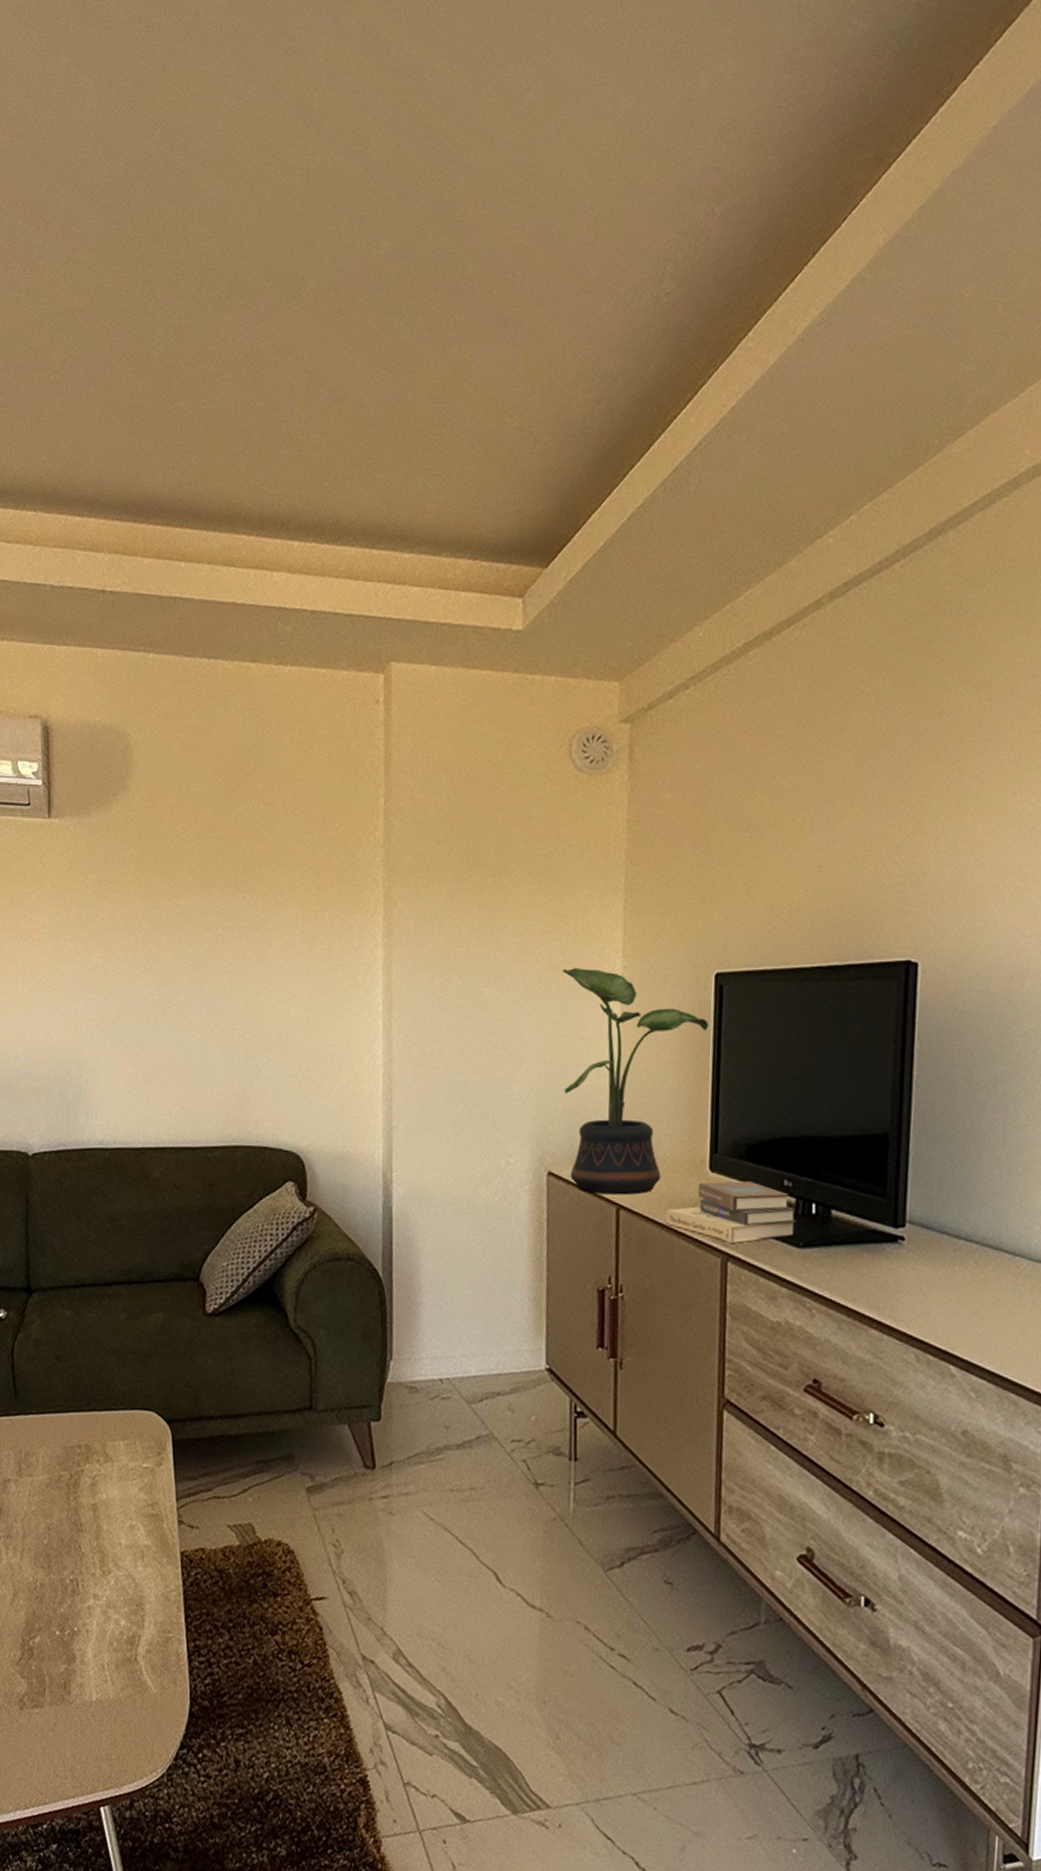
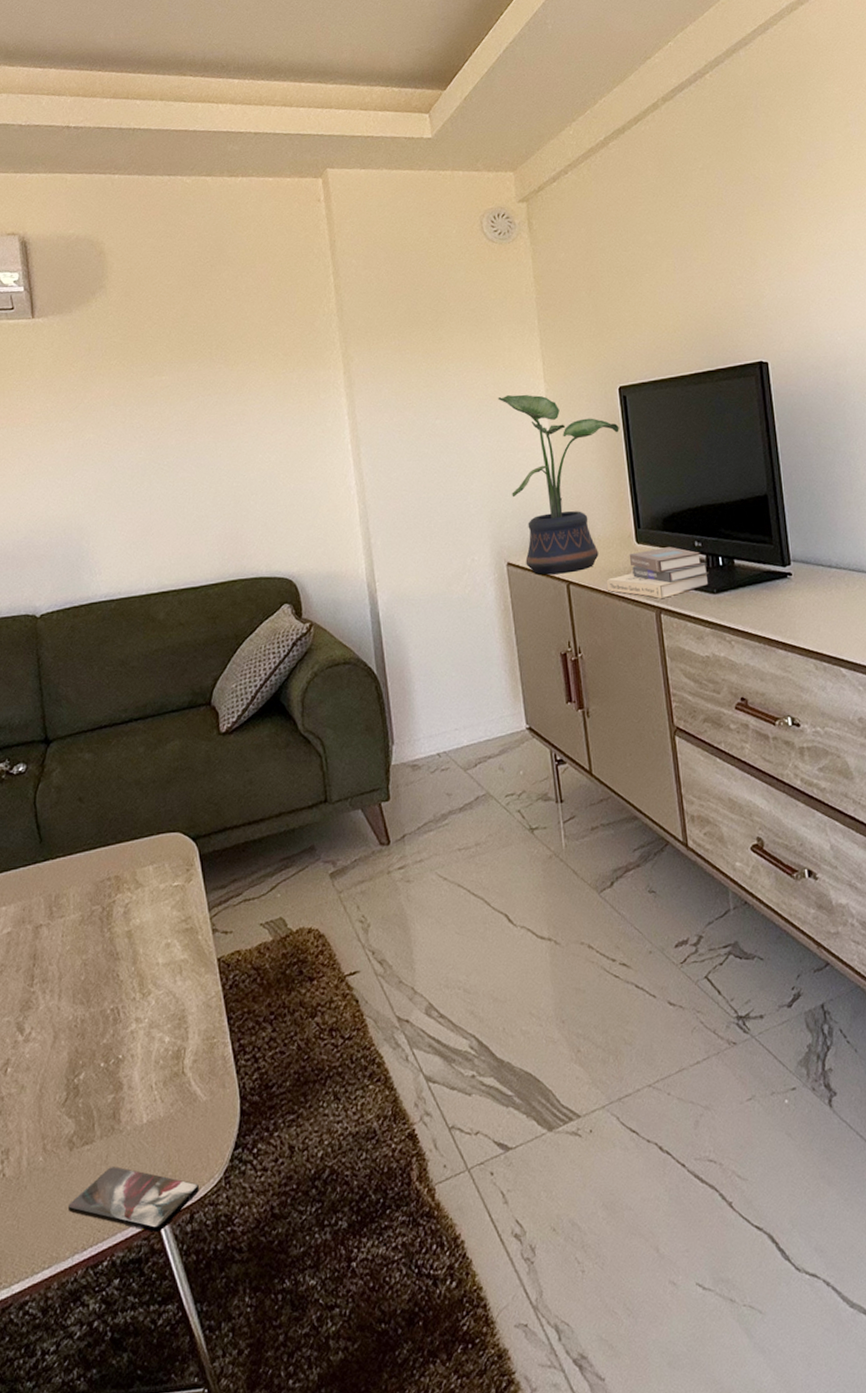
smartphone: none [15,1735,141,1811] -> present [68,1167,199,1233]

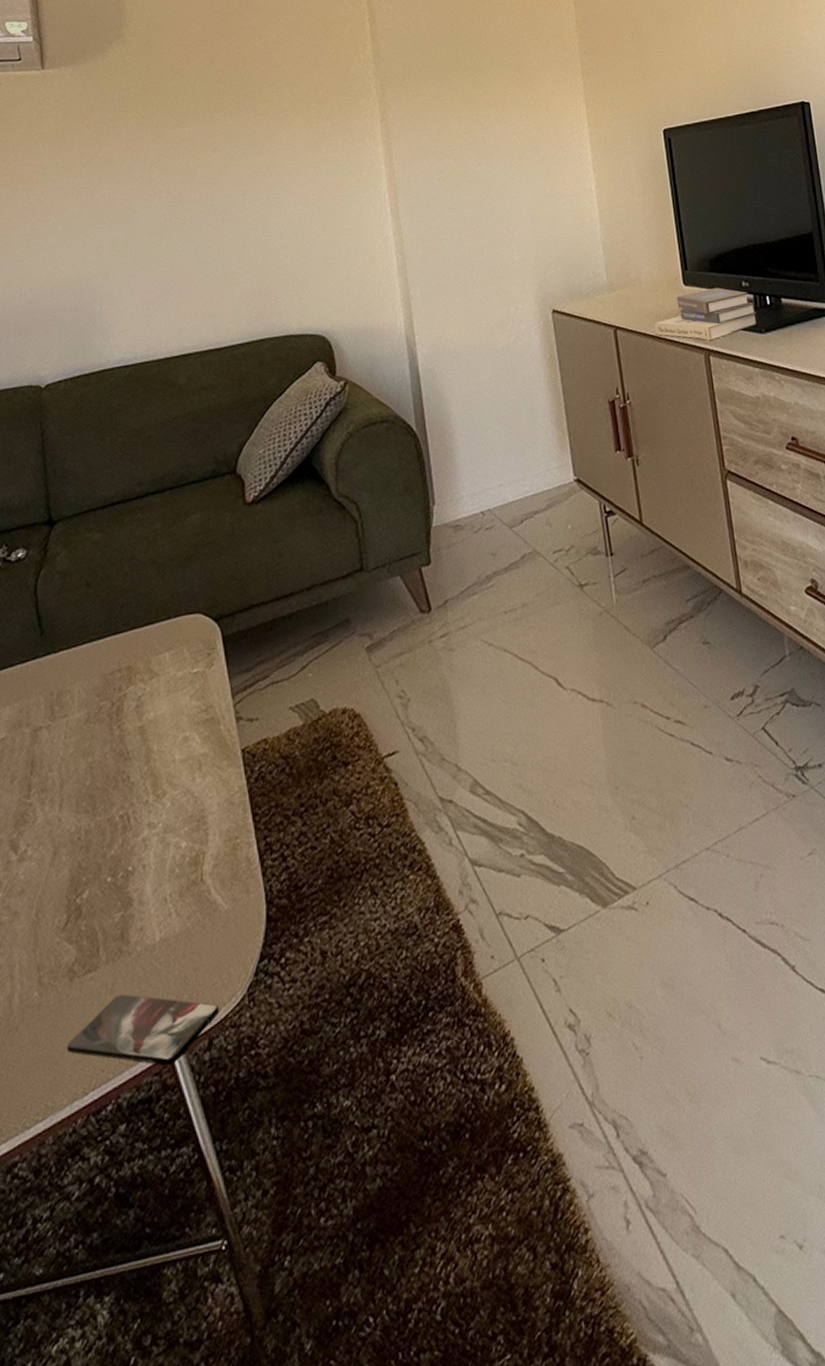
potted plant: present [498,394,619,575] -> none [541,138,665,322]

